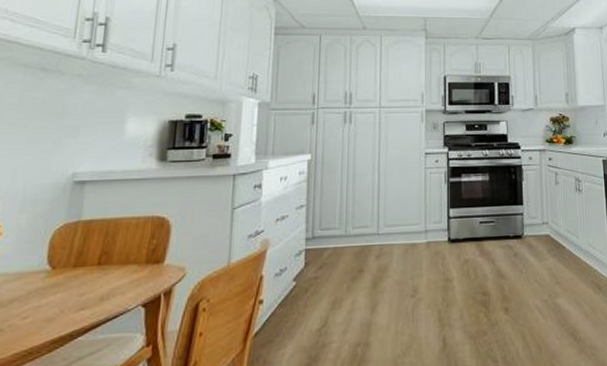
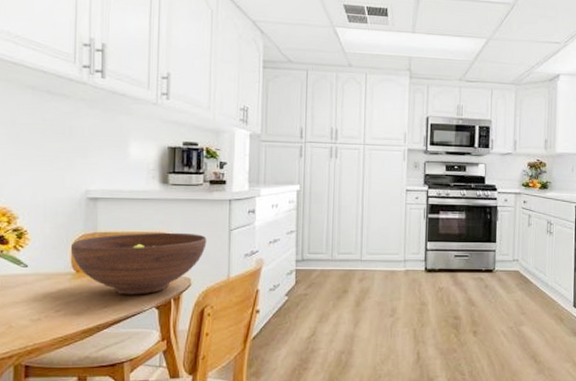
fruit bowl: none [48,214,206,293] -> present [70,232,207,295]

